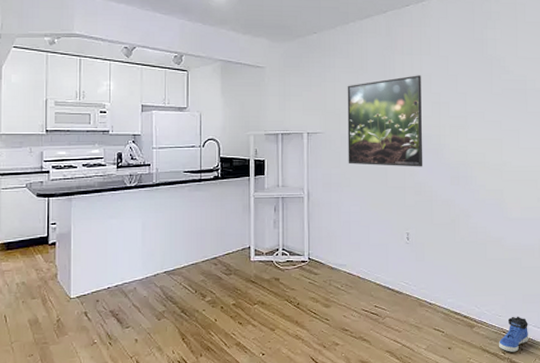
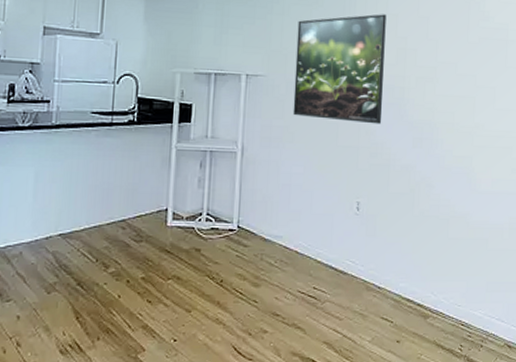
sneaker: present [498,316,528,352] -> none [455,306,491,349]

